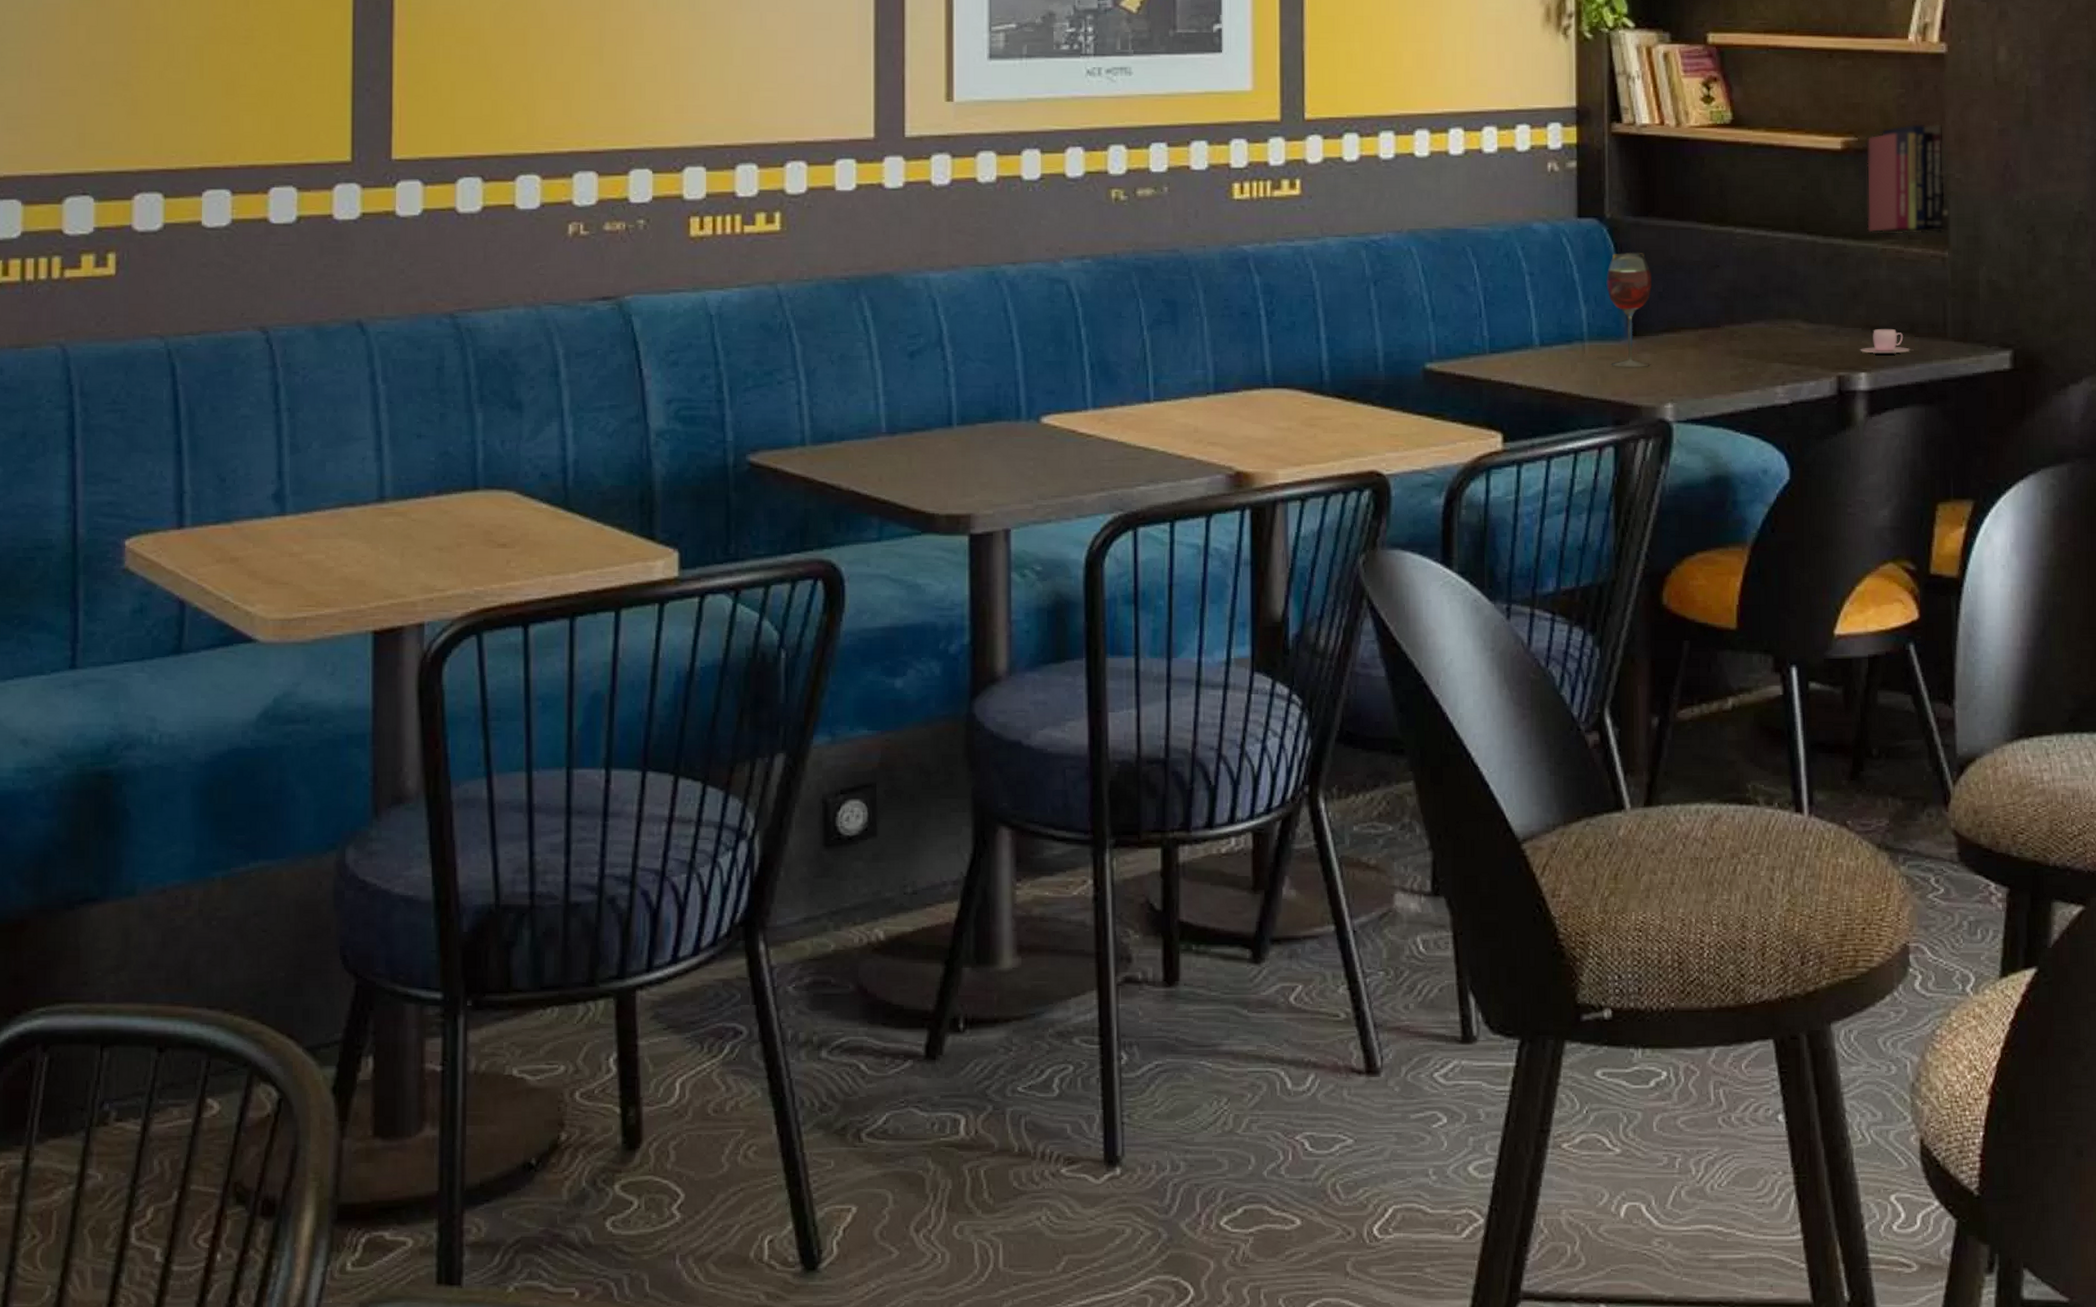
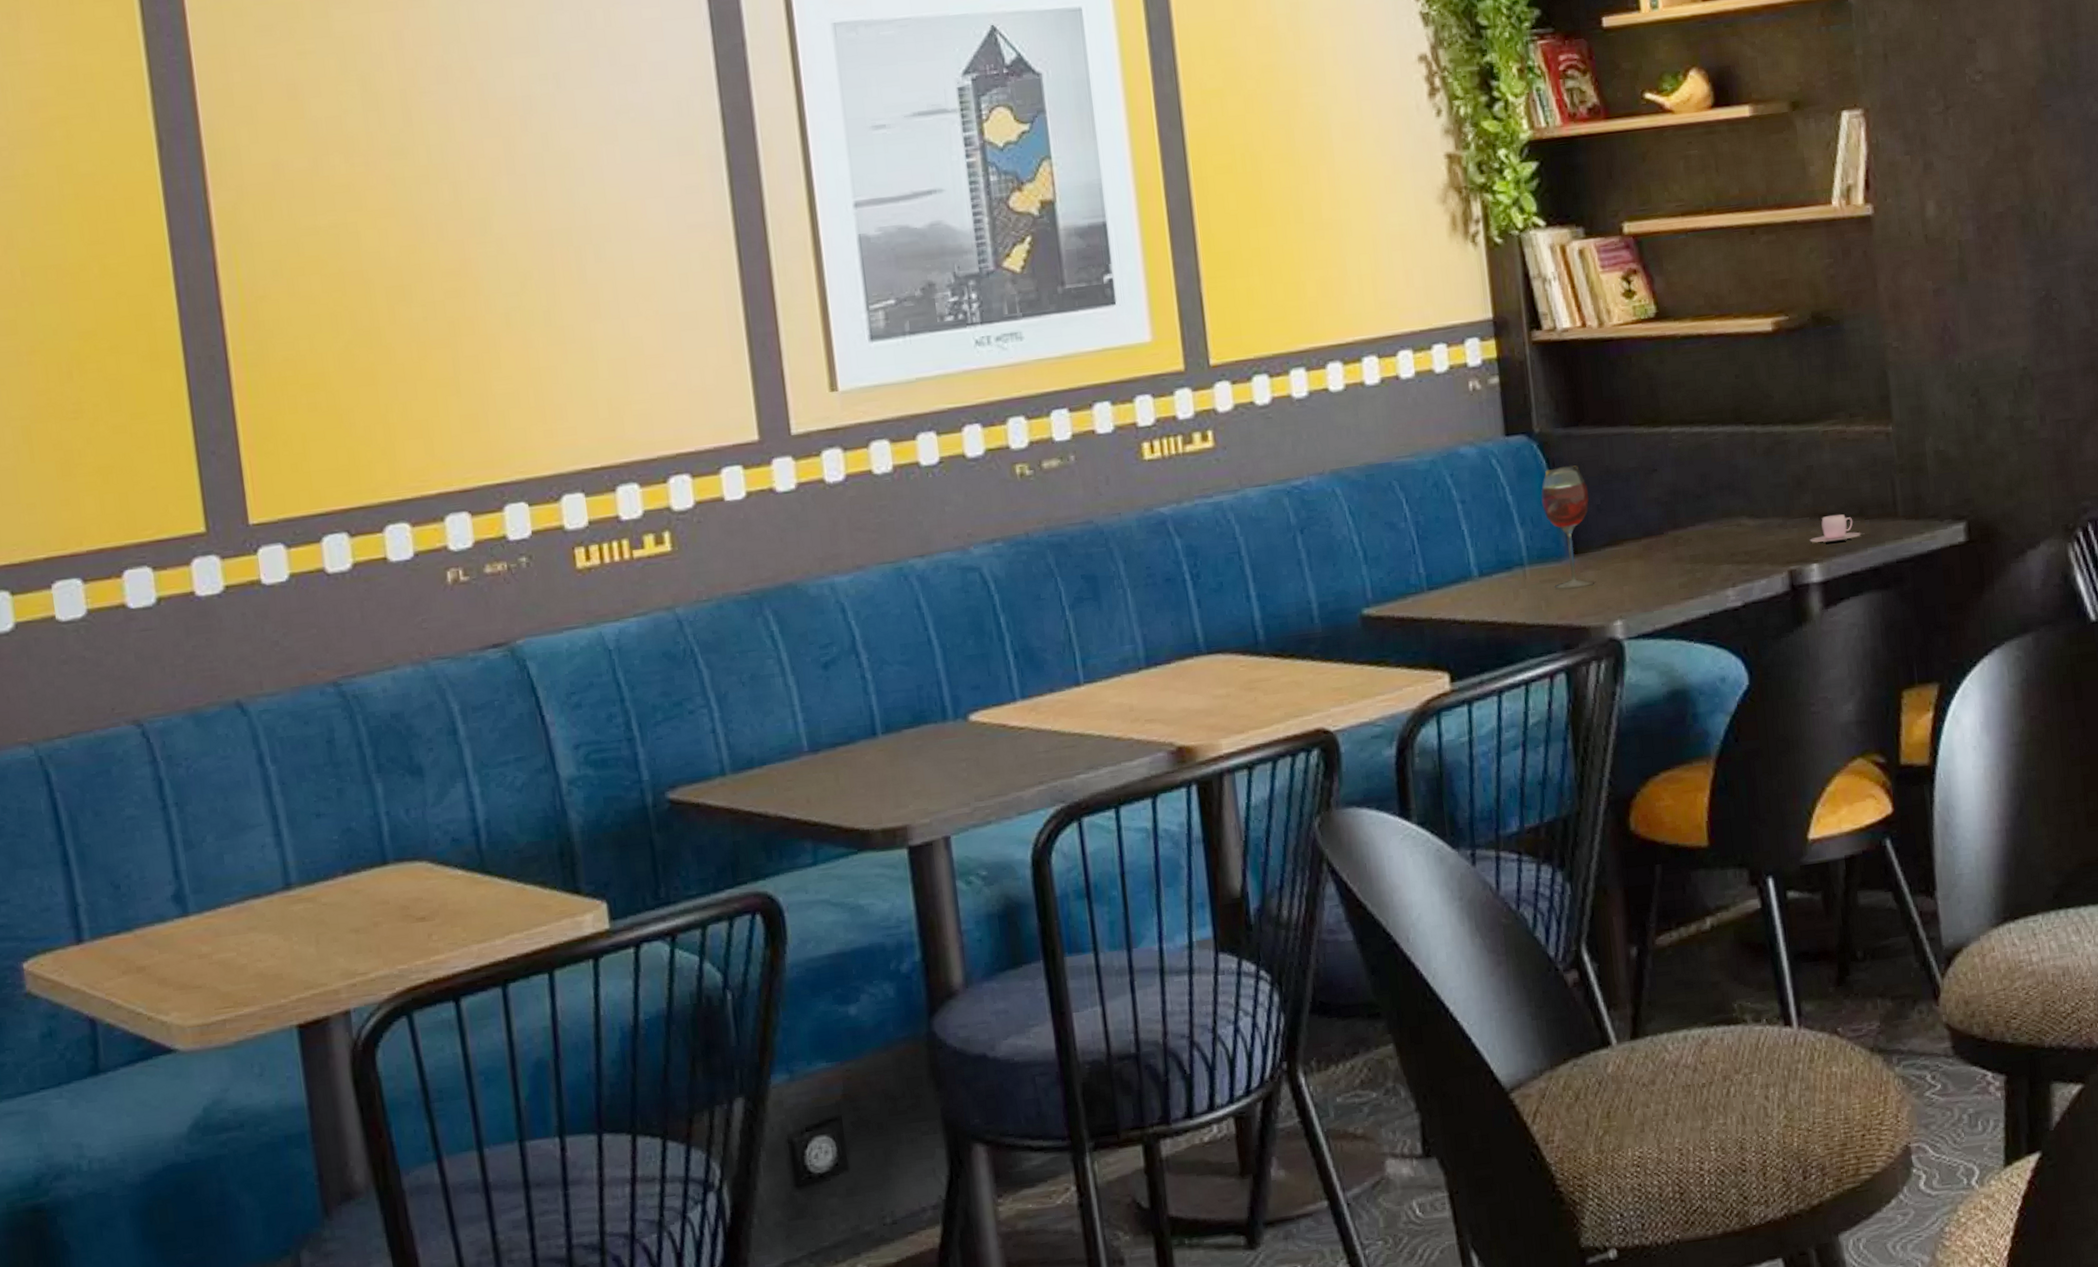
books: present [1867,124,1950,233] -> none [1799,291,1891,415]

